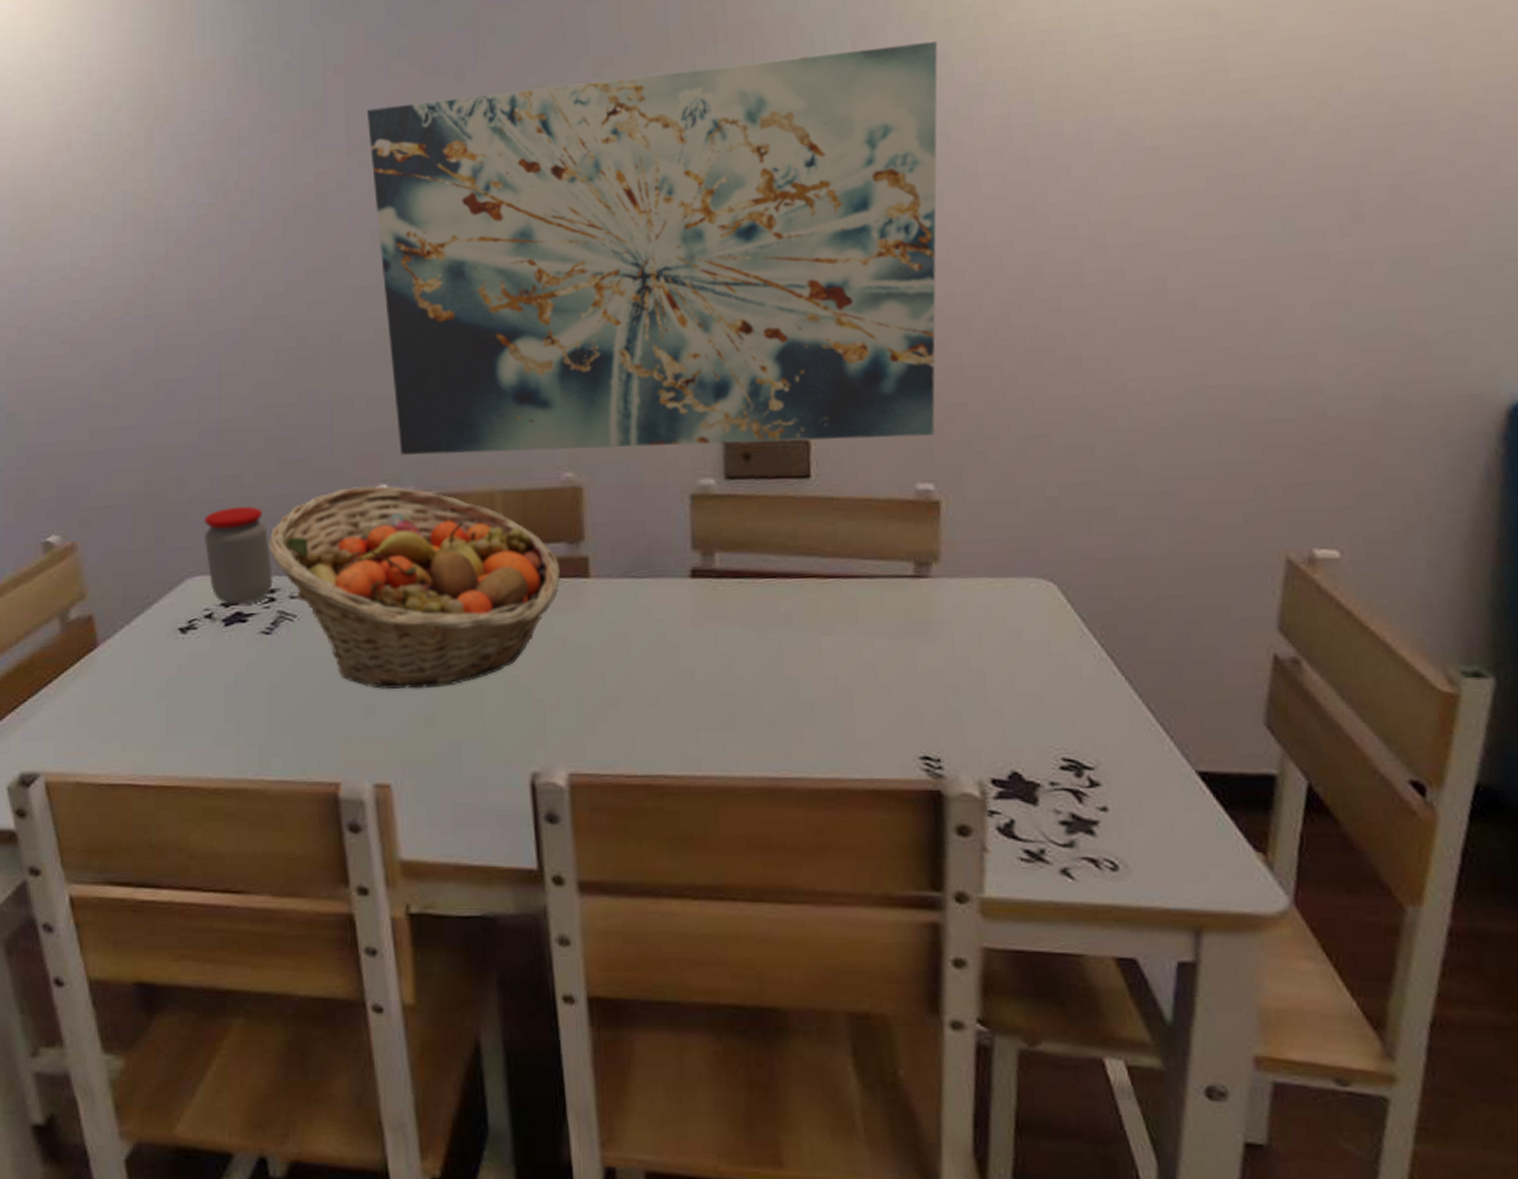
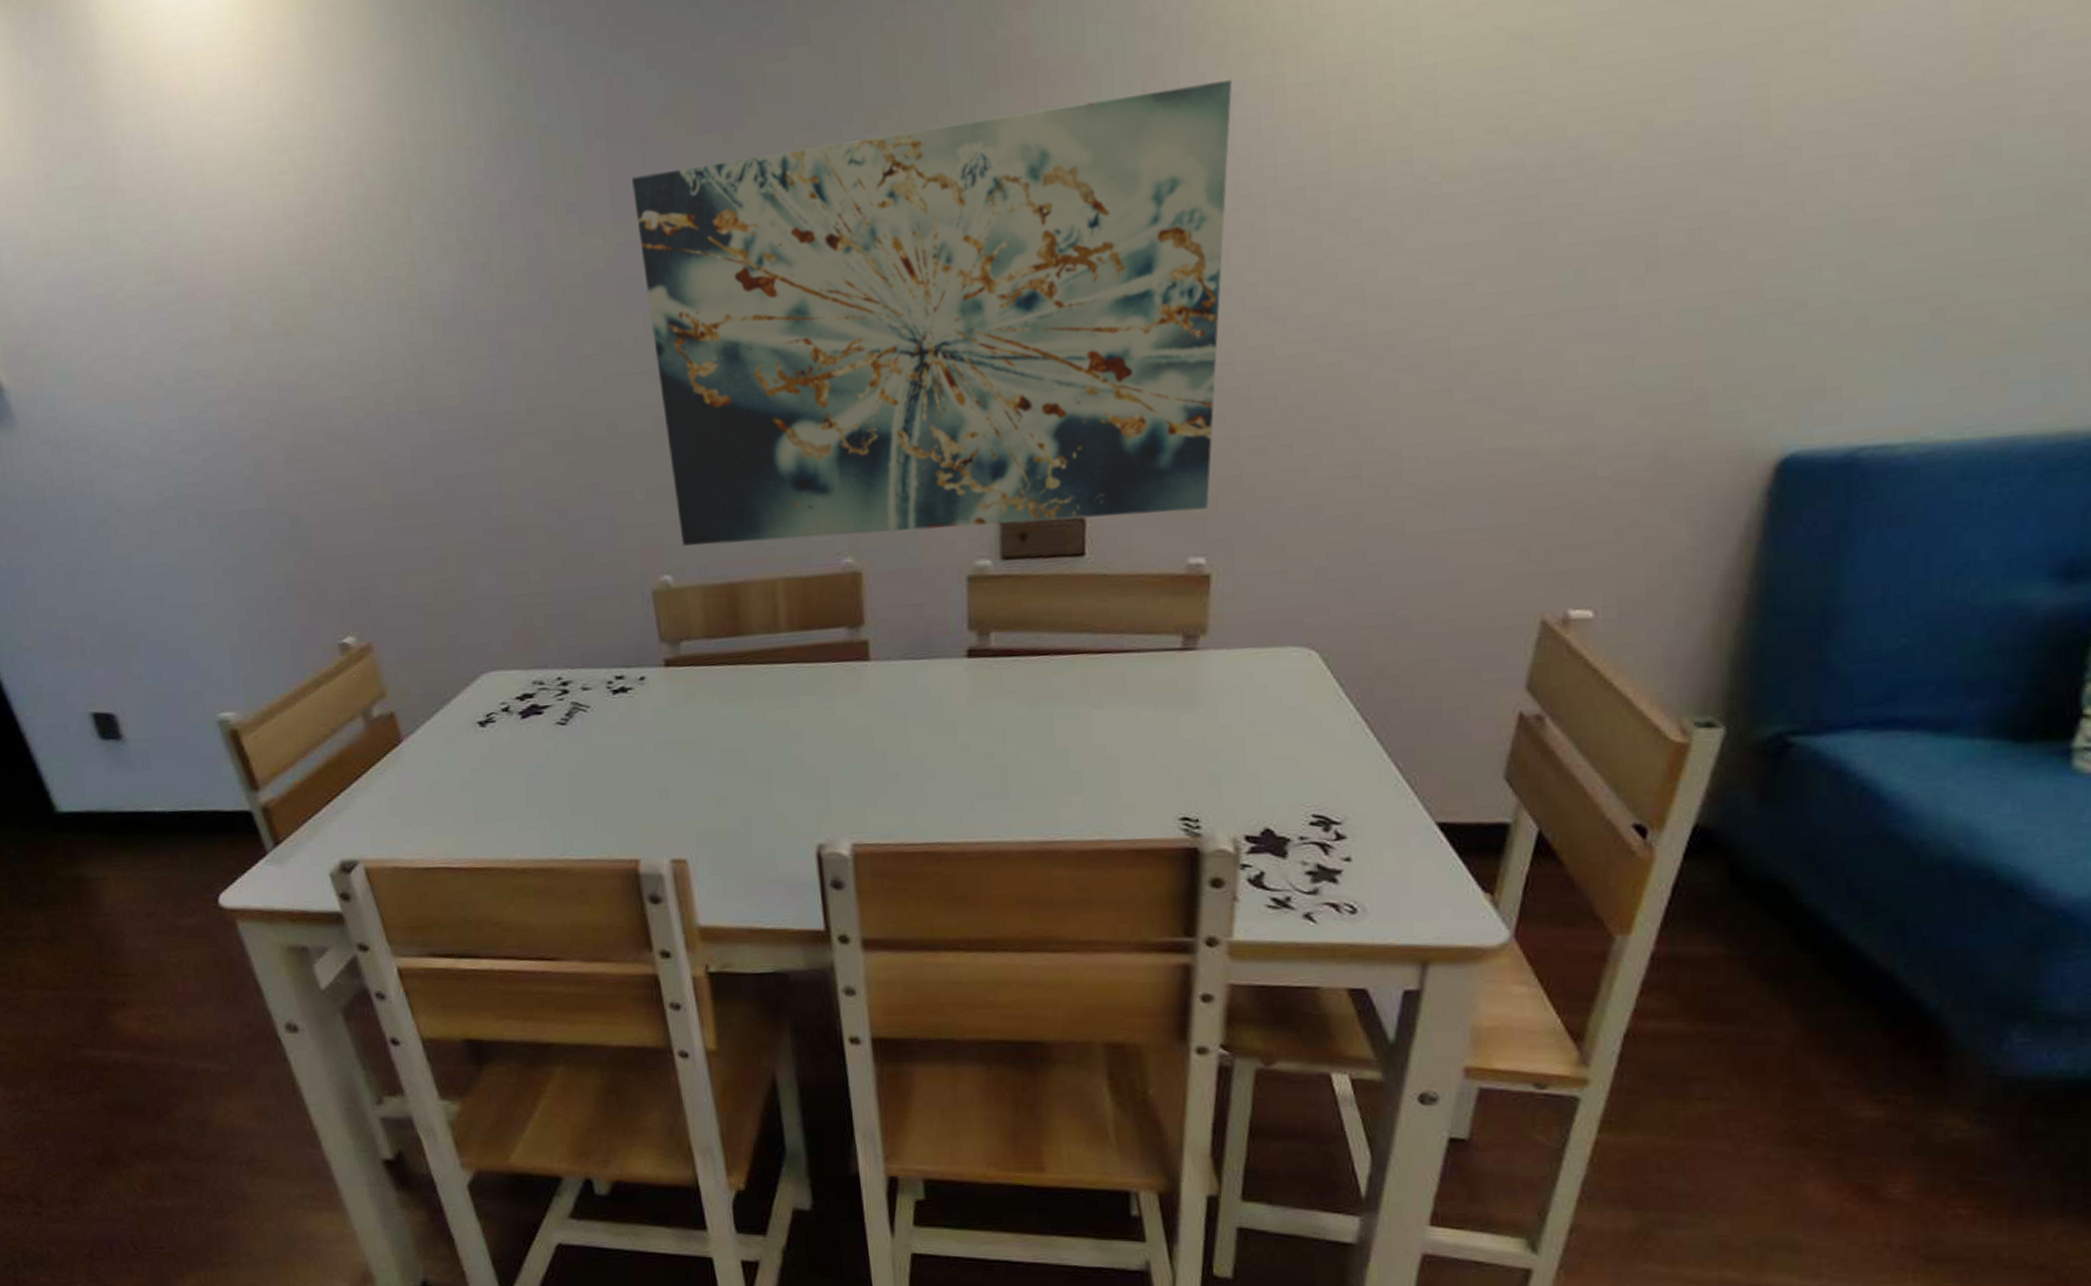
jar: present [205,506,273,605] -> none [494,602,565,698]
fruit basket: present [268,486,561,689] -> none [558,577,842,773]

